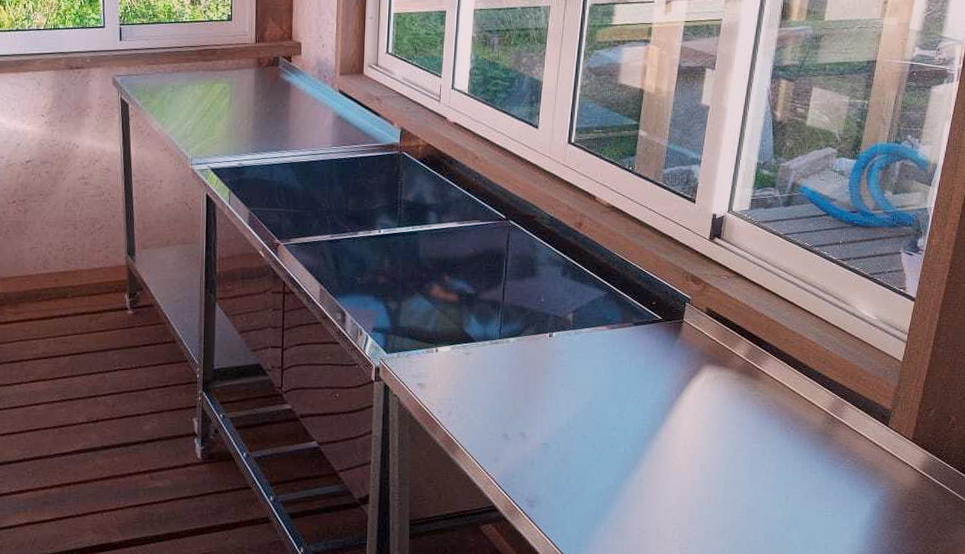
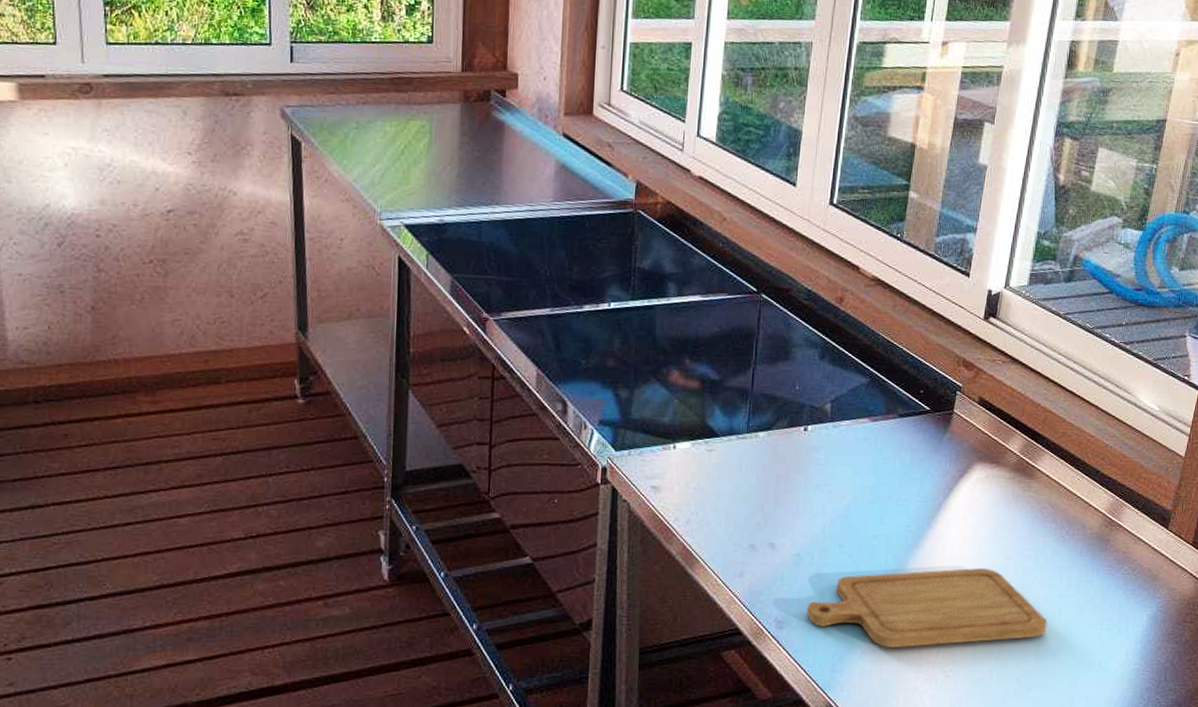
chopping board: none [554,458,775,526] -> present [806,568,1047,647]

